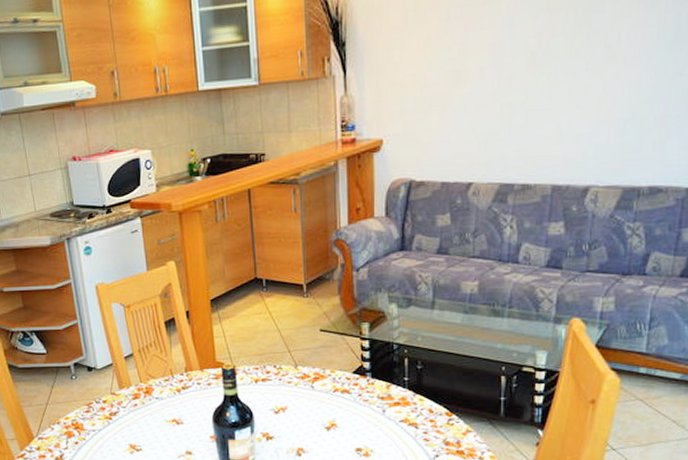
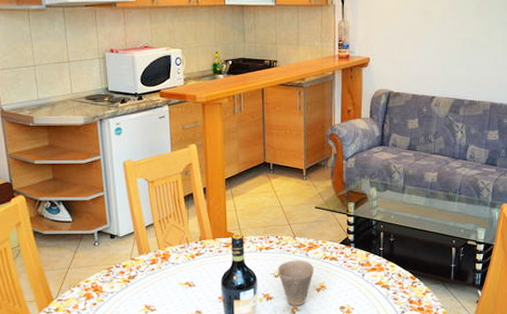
cup: none [277,393,323,447] -> present [277,260,315,306]

